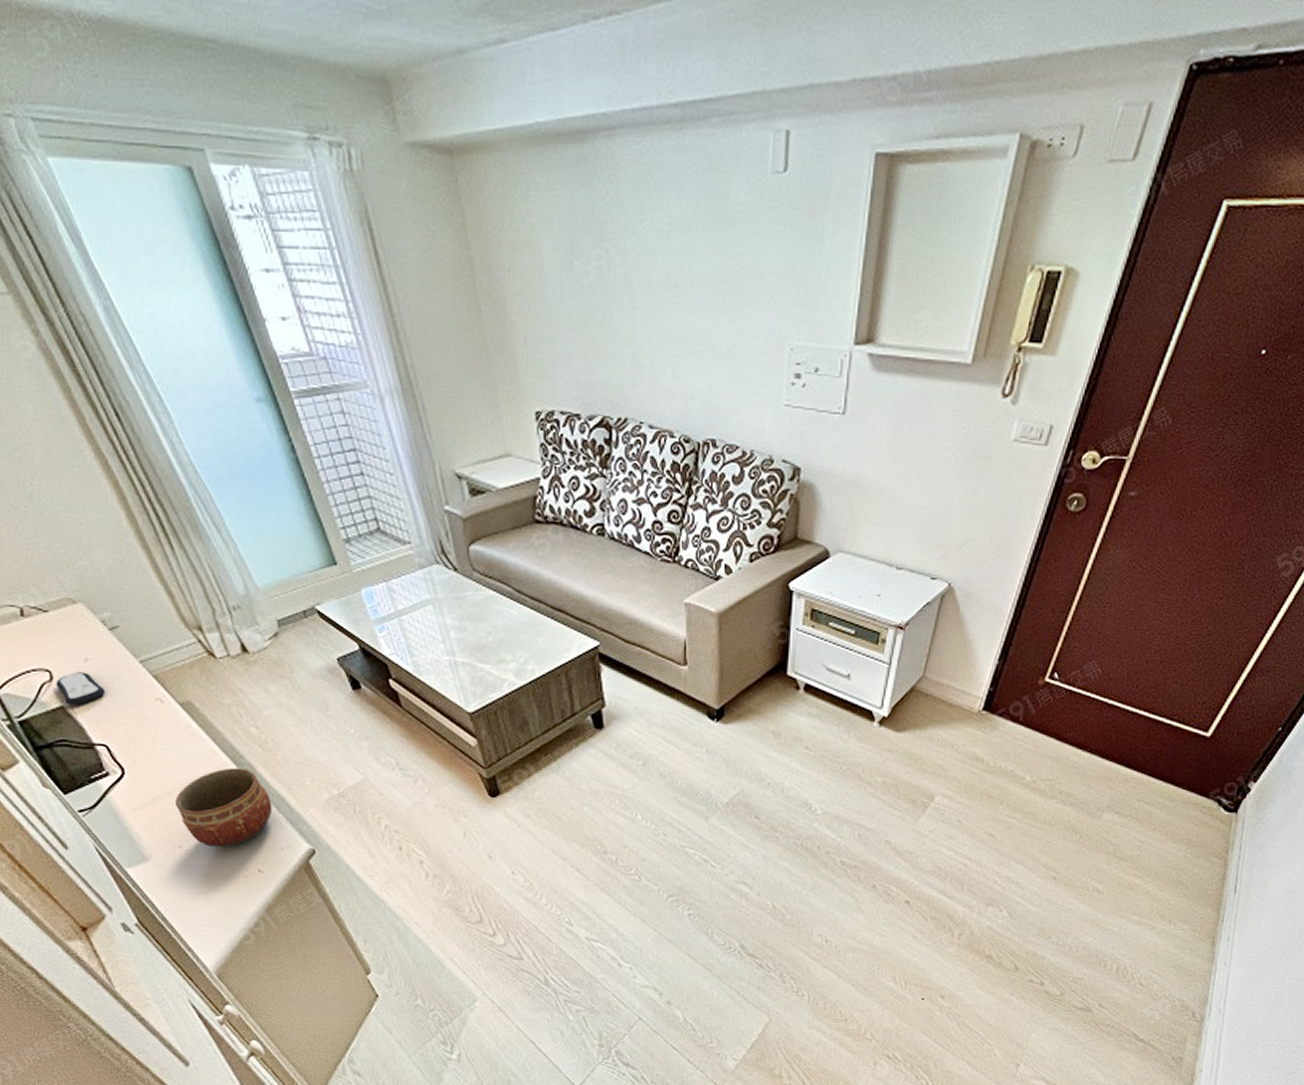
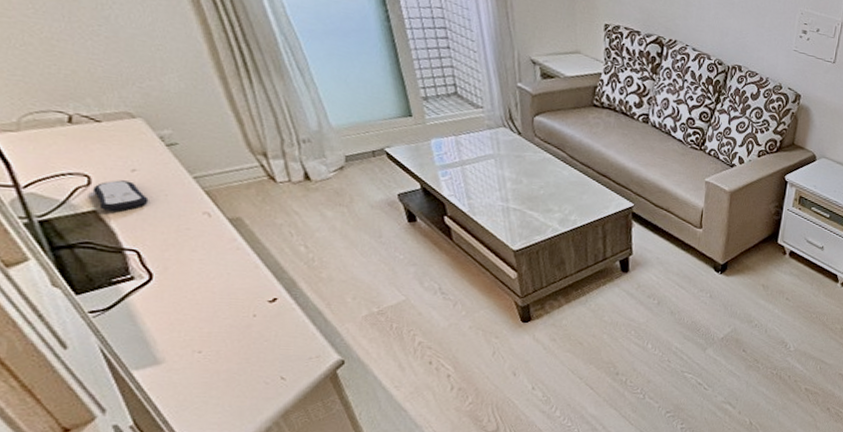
bowl: present [174,768,273,848] -> none [202,281,308,355]

